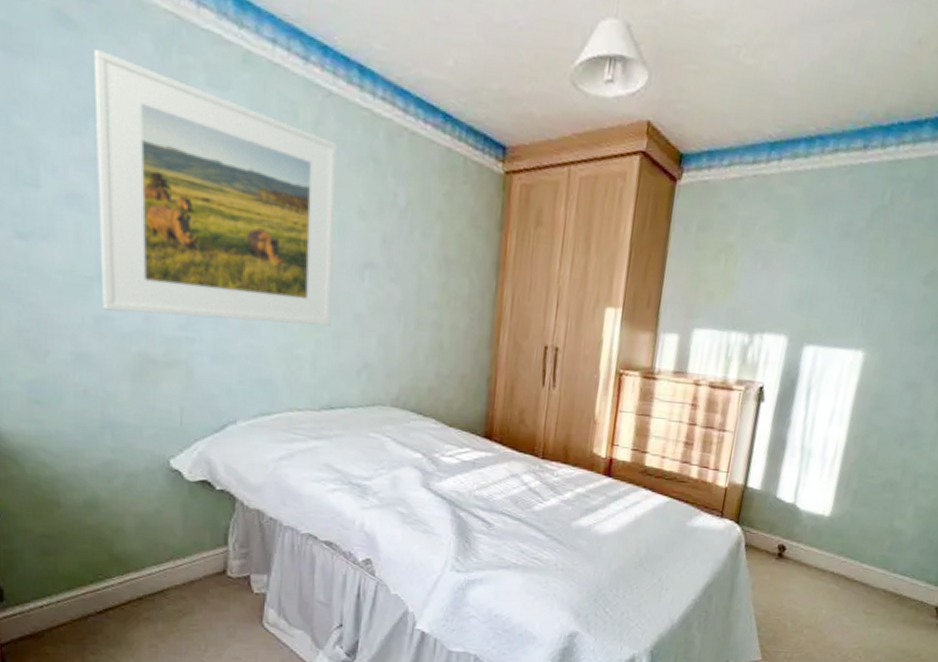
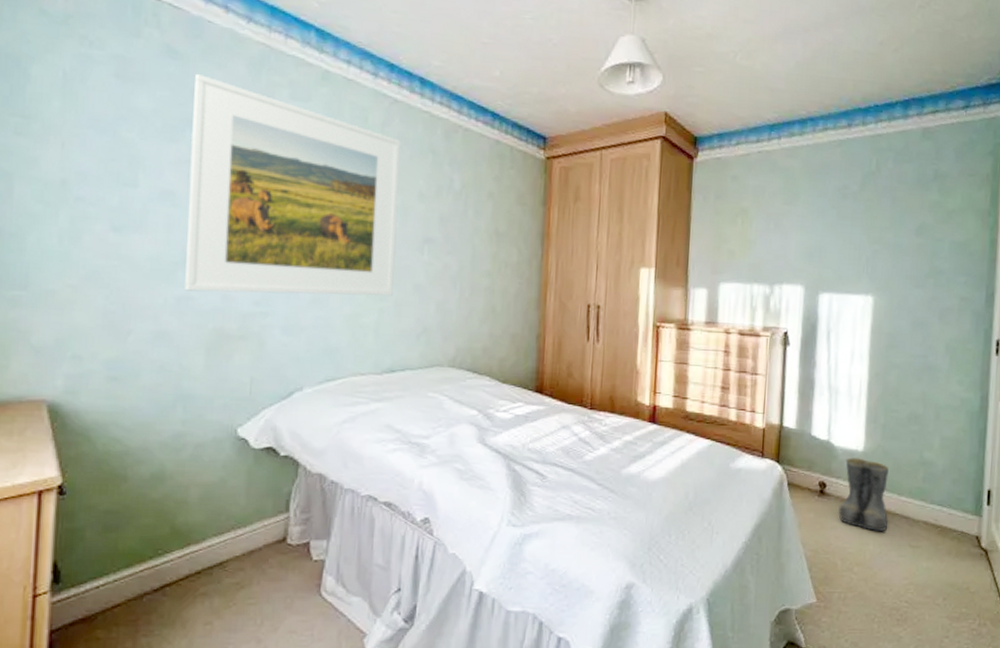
boots: none [794,522,855,598] -> present [838,457,889,532]

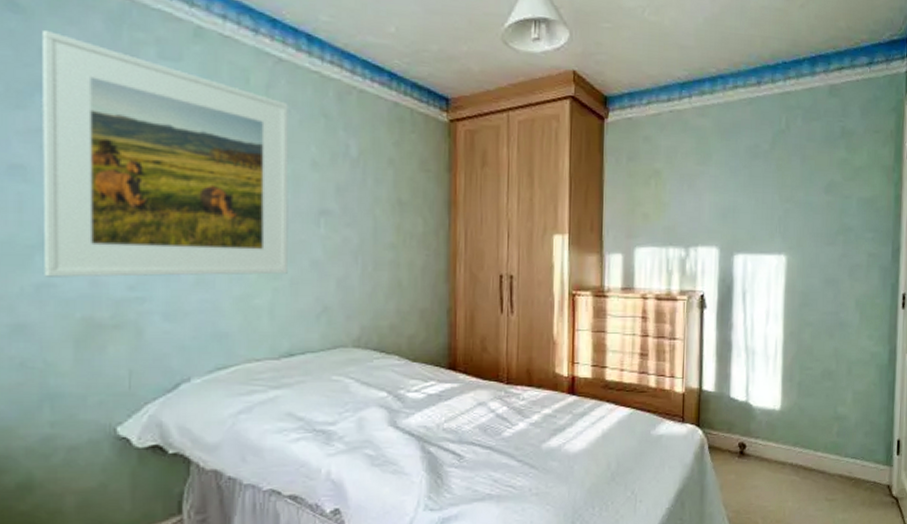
boots: present [838,457,889,532] -> none [758,417,805,488]

